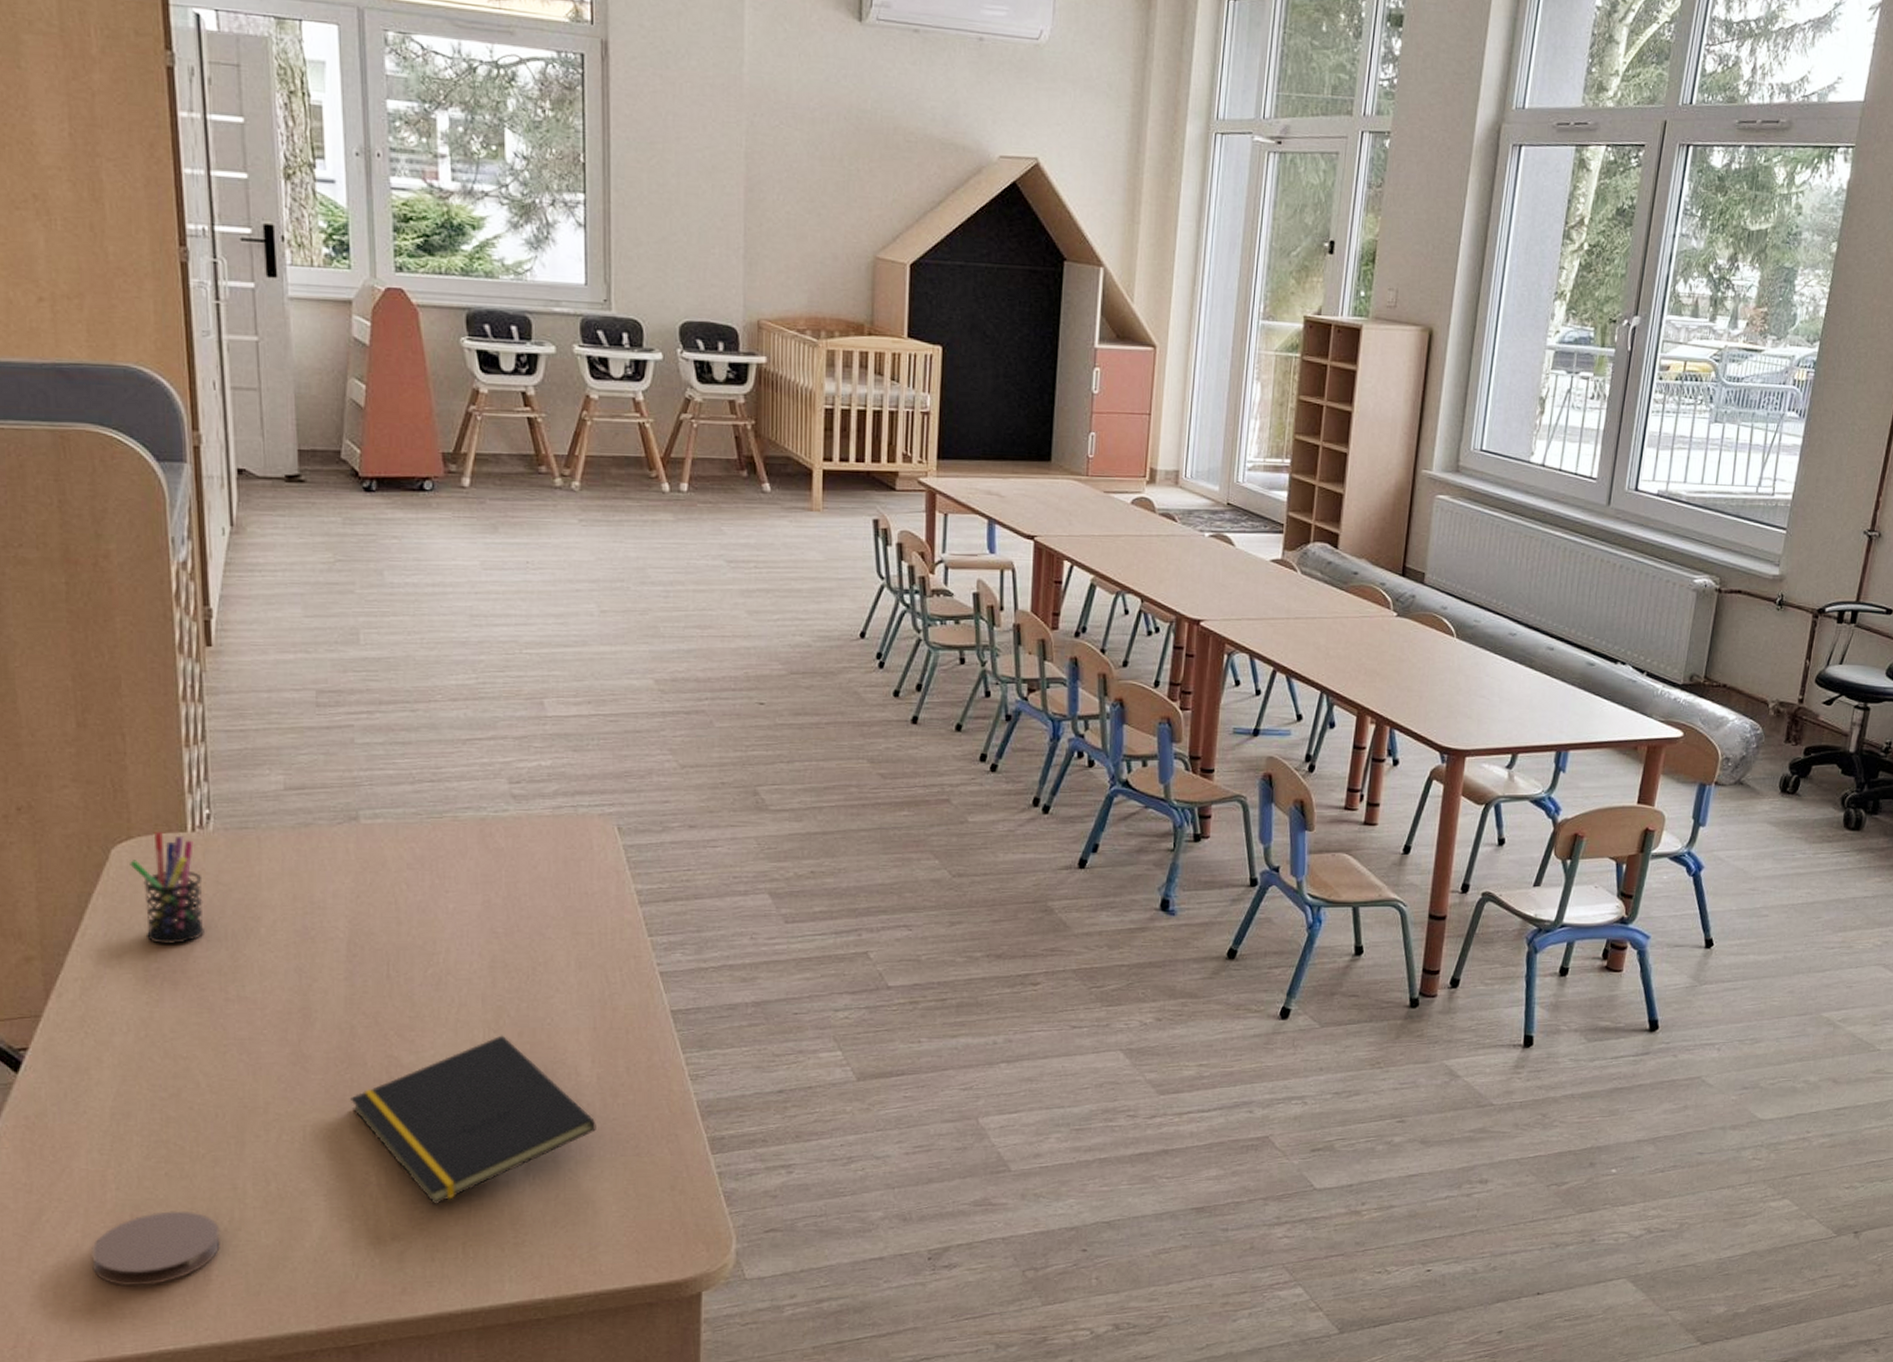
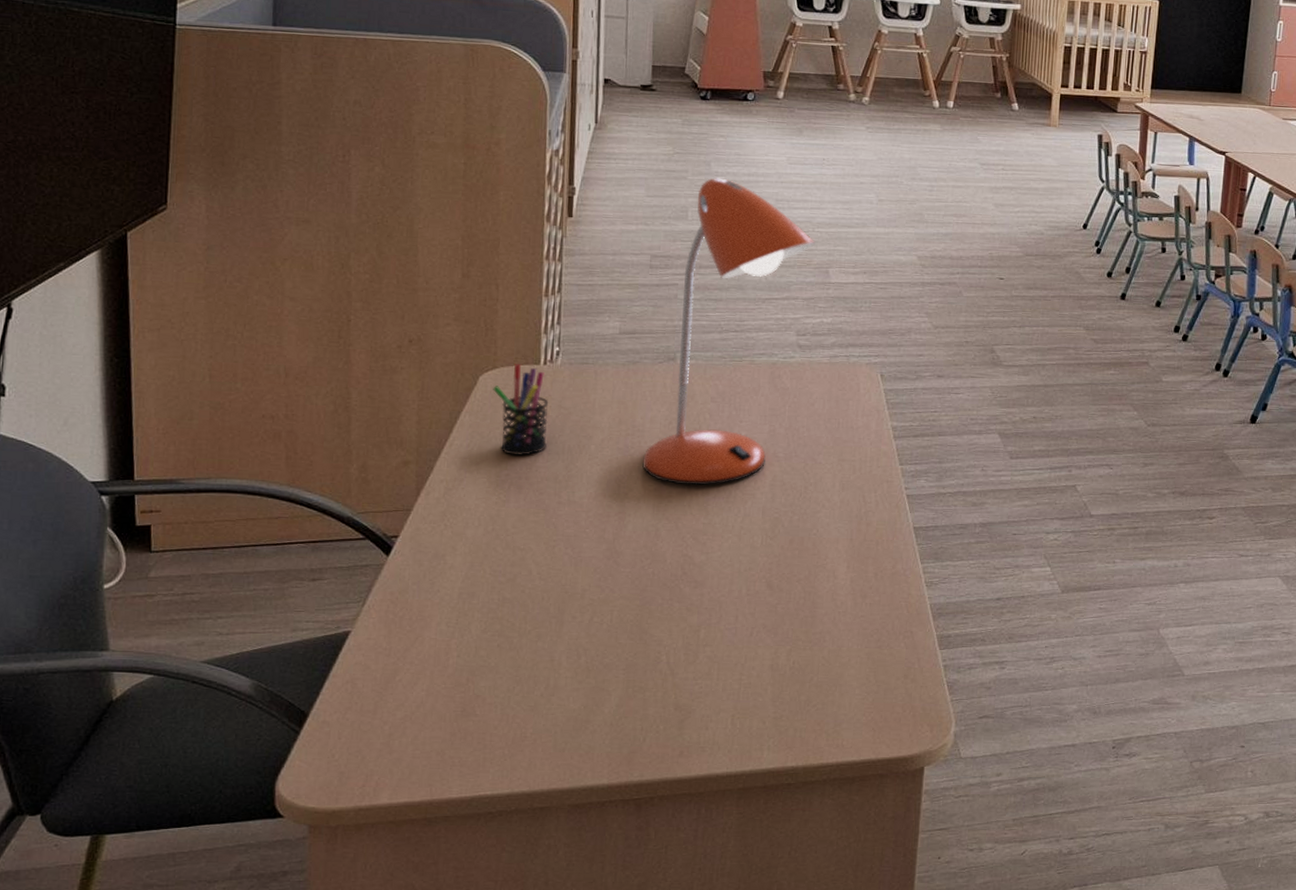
coaster: present [92,1211,220,1286] -> none [432,677,537,739]
desk lamp: none [327,590,524,972] -> present [642,177,815,486]
notepad: present [351,1035,596,1206] -> none [651,542,847,682]

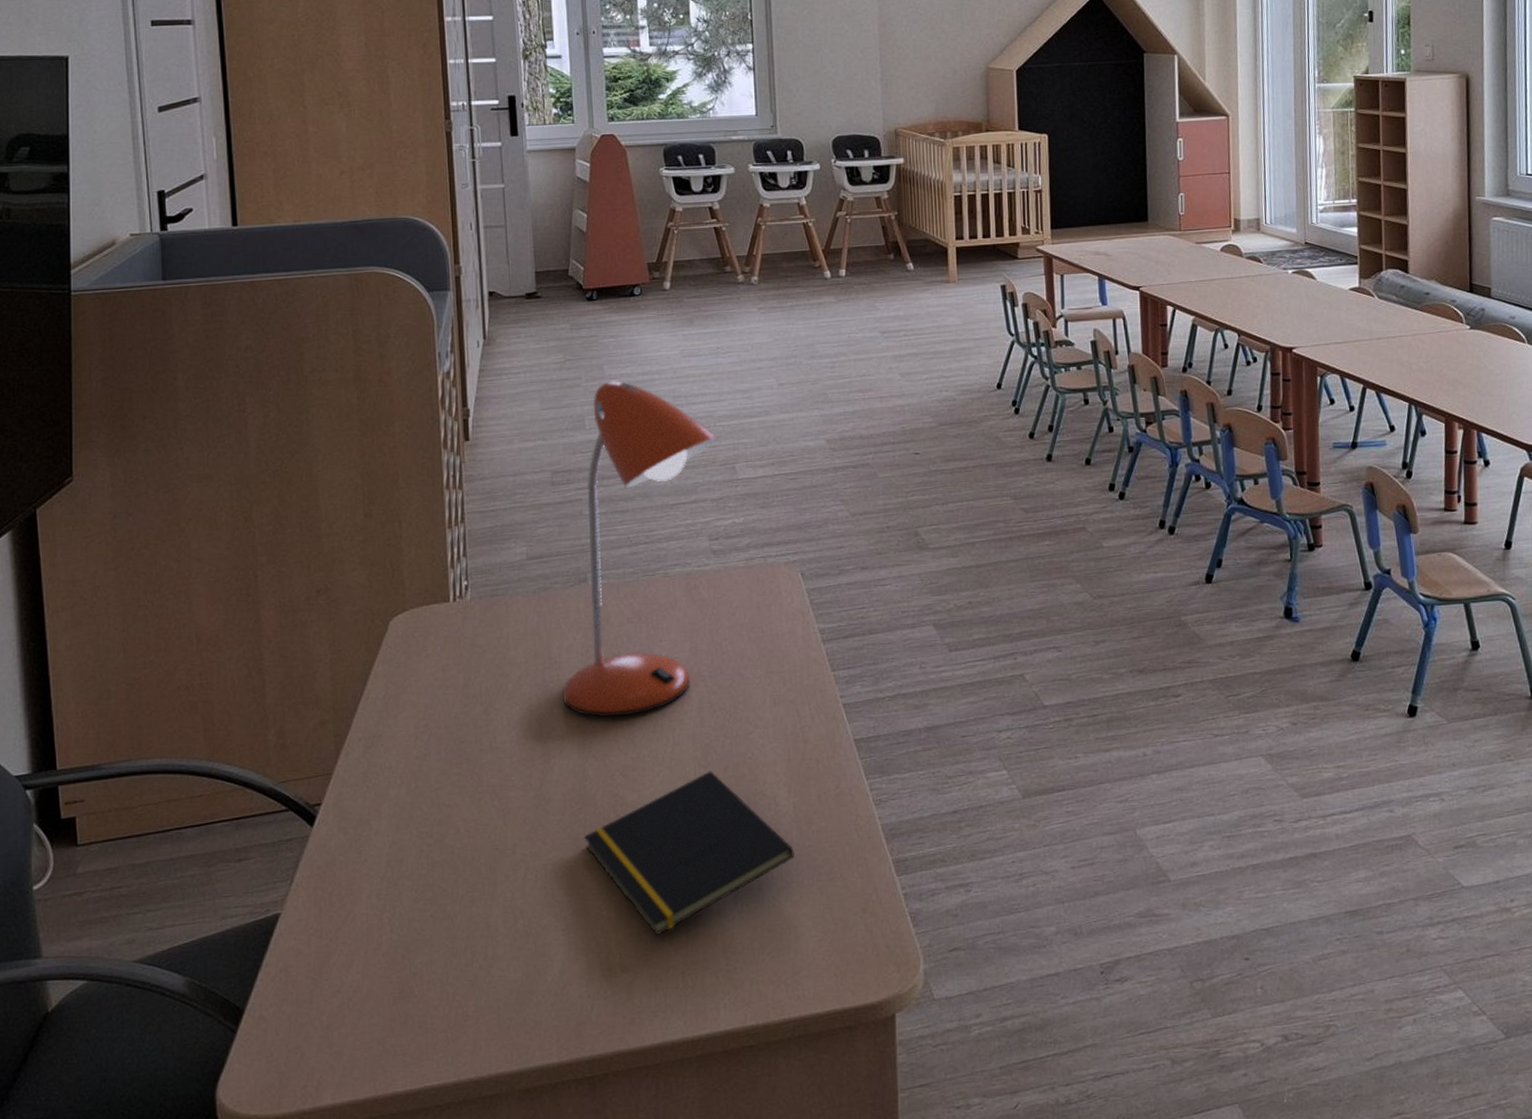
pen holder: present [493,364,549,456] -> none [404,604,463,703]
notepad: none [651,542,847,682] -> present [584,770,795,936]

